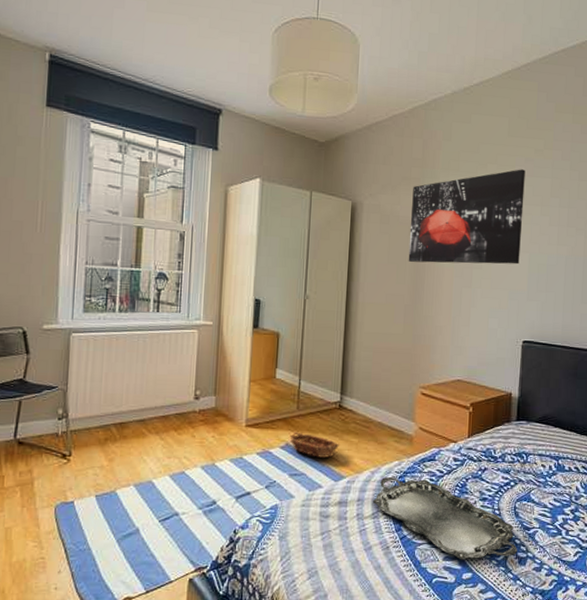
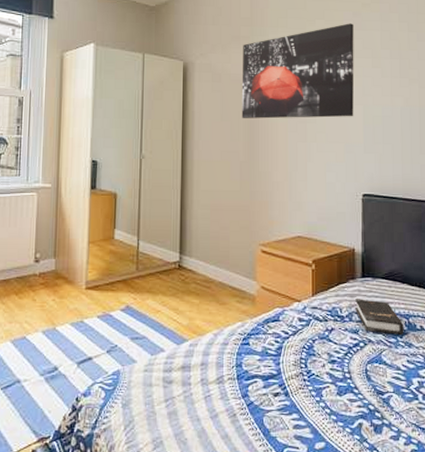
basket: present [290,432,339,458] -> none [130,294,180,320]
serving tray: present [372,477,517,560] -> none [216,340,372,428]
hardback book: none [509,441,554,475] -> present [355,299,404,335]

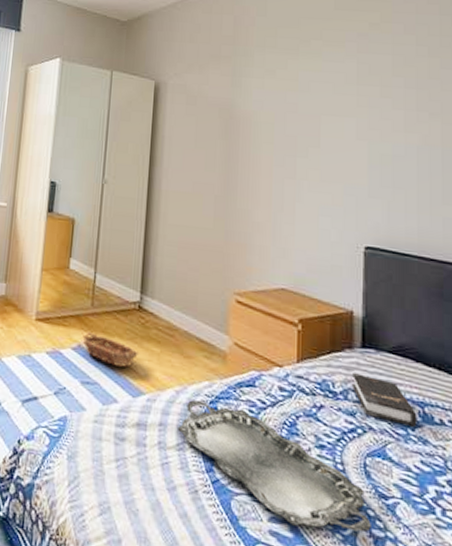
basket: none [130,294,180,320] -> present [82,332,138,367]
serving tray: none [216,340,372,428] -> present [176,400,371,533]
wall art: present [241,23,354,119] -> none [218,45,358,154]

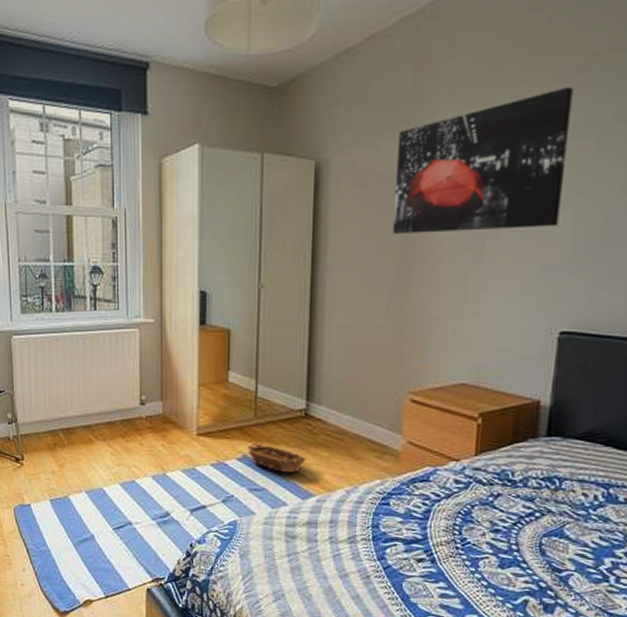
serving tray: present [176,400,371,533] -> none [348,498,542,601]
wall art: none [218,45,358,154] -> present [392,87,573,233]
hardback book: present [352,373,417,427] -> none [533,461,601,507]

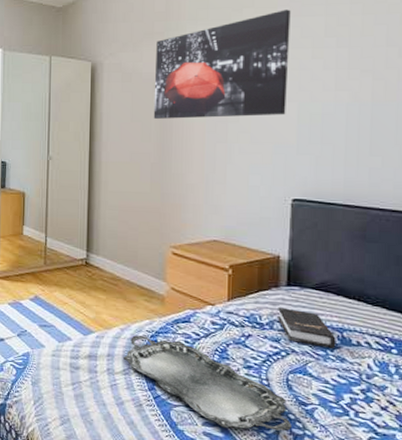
basket: present [247,442,306,473] -> none [38,286,87,312]
serving tray: none [348,498,542,601] -> present [122,335,292,432]
hardback book: none [533,461,601,507] -> present [278,307,336,348]

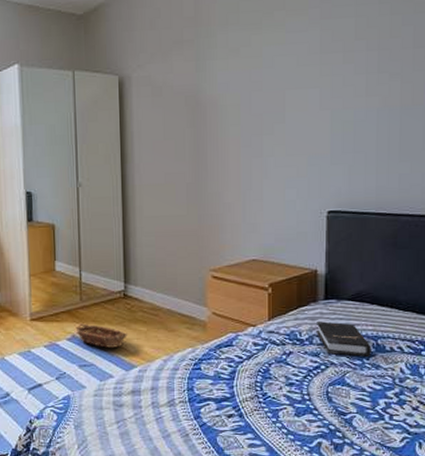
basket: none [38,286,87,312] -> present [75,323,127,348]
serving tray: present [122,335,292,432] -> none [167,365,332,447]
wall art: present [153,9,291,119] -> none [186,11,321,135]

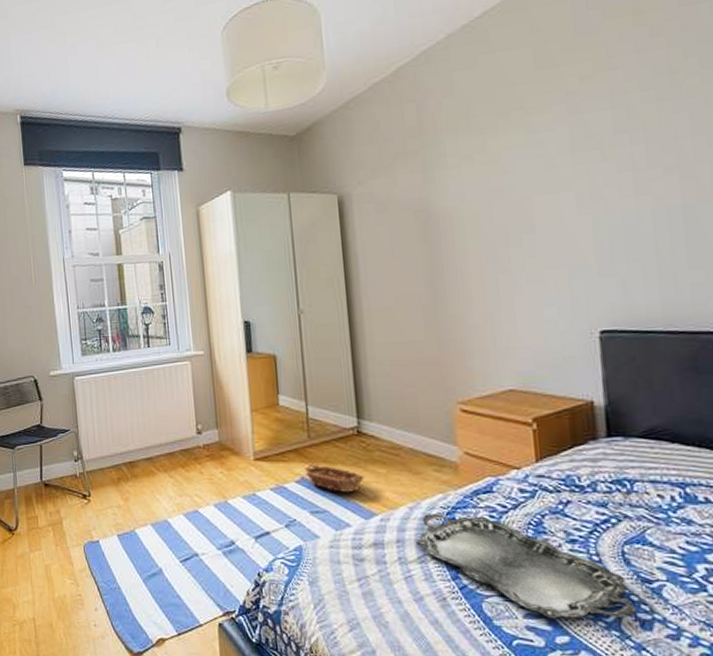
serving tray: none [167,365,332,447] -> present [415,514,636,619]
hardback book: present [317,321,371,357] -> none [599,464,679,509]

